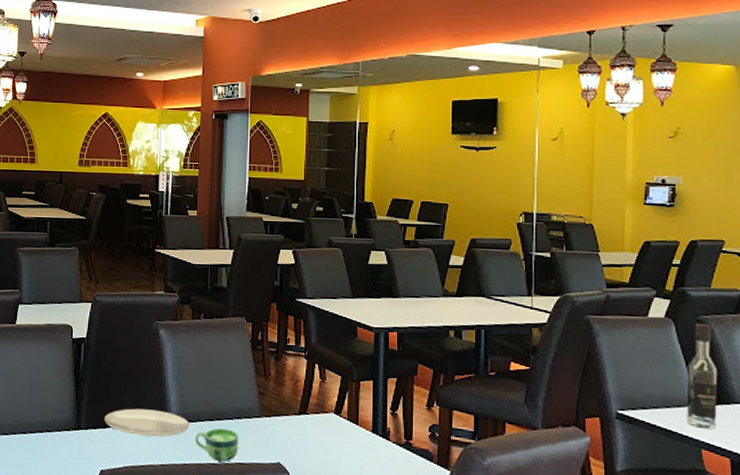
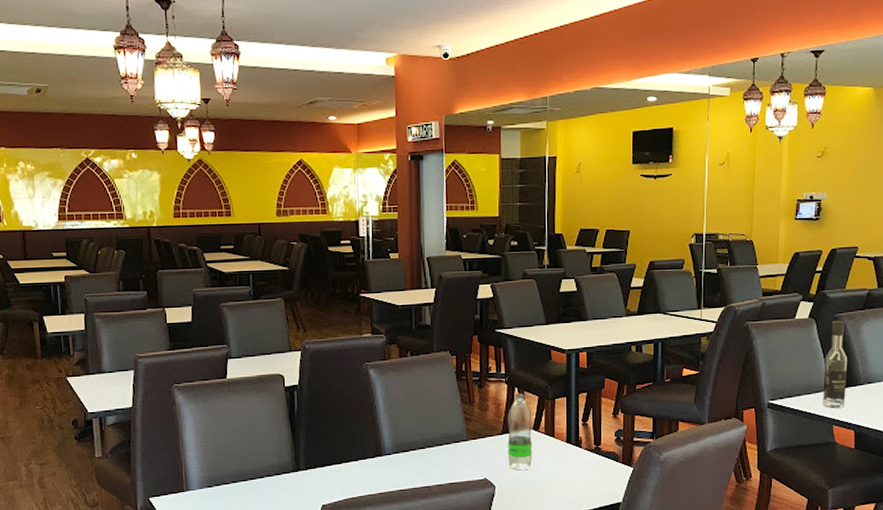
plate: present [104,408,190,437] -> none [322,445,403,470]
cup: present [194,428,239,462] -> none [408,454,449,484]
bottle: none [305,370,333,459] -> present [507,393,533,471]

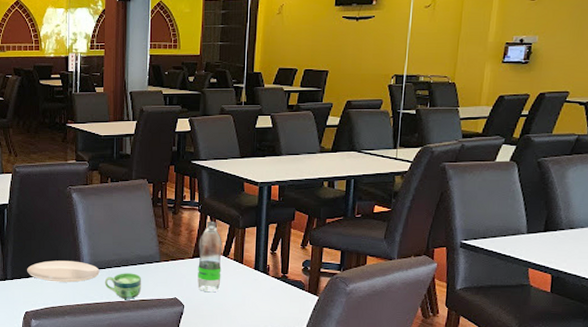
plate: none [322,445,403,470] -> present [27,260,100,283]
cup: none [408,454,449,484] -> present [104,273,142,299]
bottle: present [823,320,848,408] -> none [519,164,550,251]

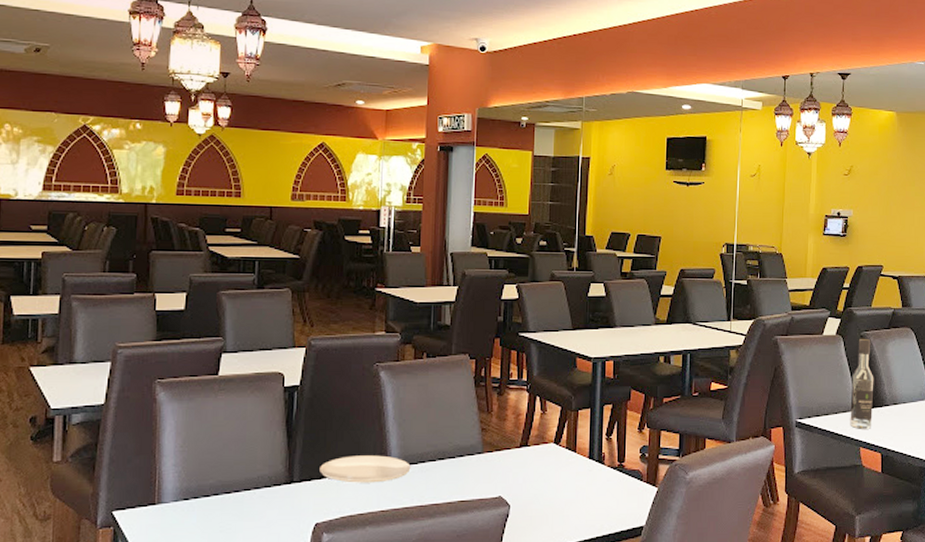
cup: present [104,273,142,299] -> none [416,468,461,501]
bottle: present [197,221,222,293] -> none [525,402,553,488]
bottle: none [519,164,550,251] -> present [850,338,874,429]

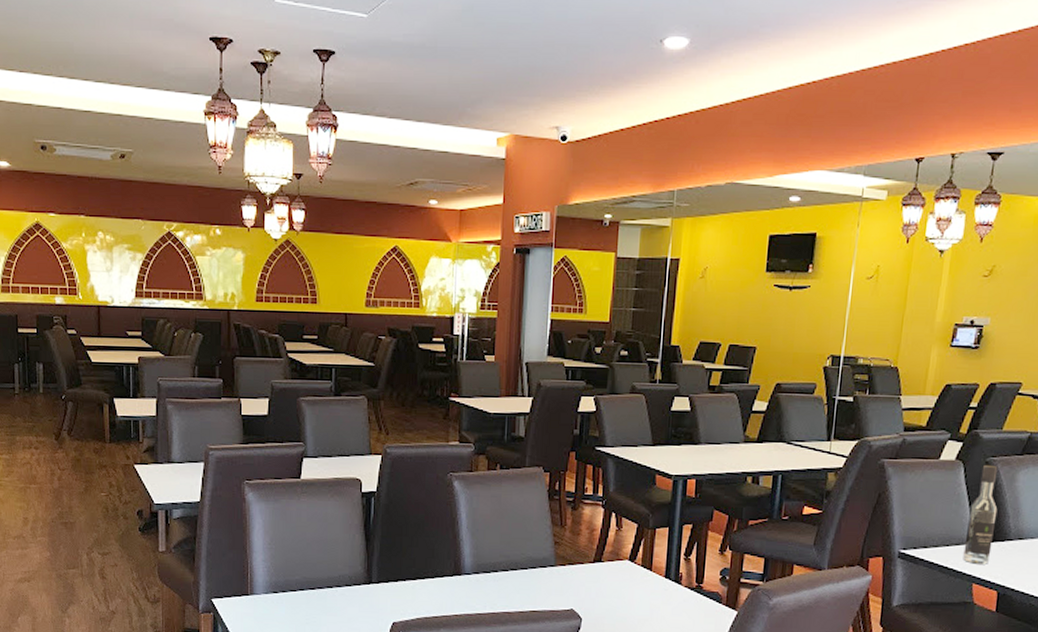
plate: present [320,455,411,483] -> none [396,561,484,589]

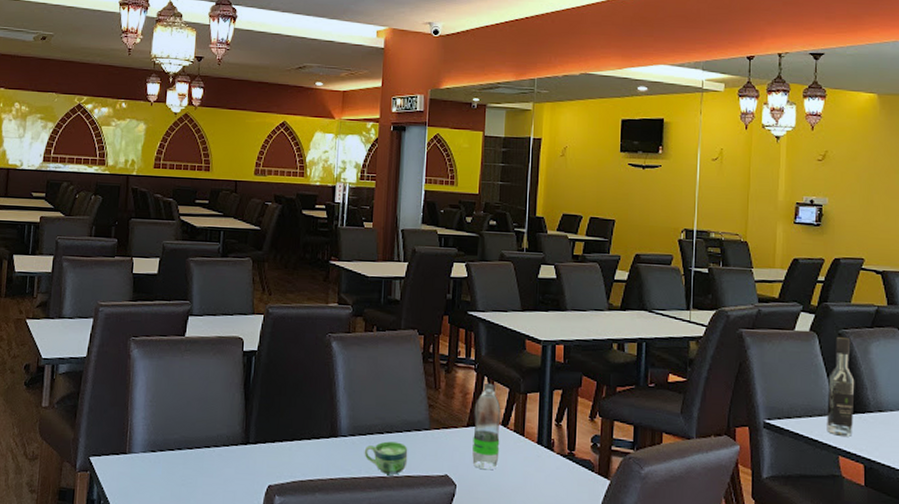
cup: none [488,578,533,610] -> present [364,441,408,475]
bottle: none [598,519,629,604] -> present [472,382,501,470]

